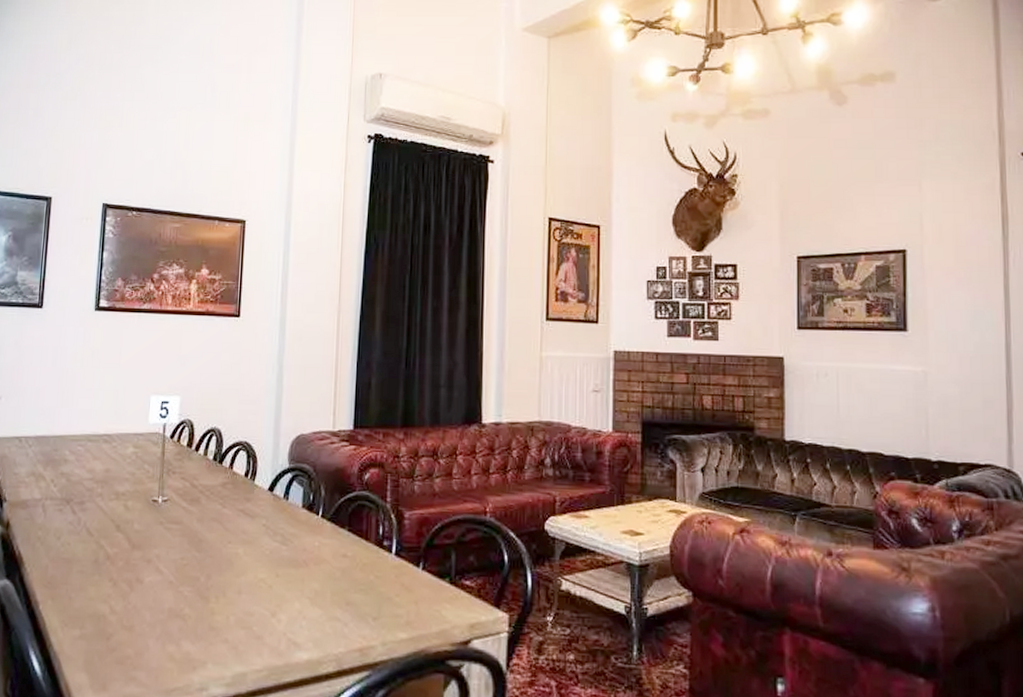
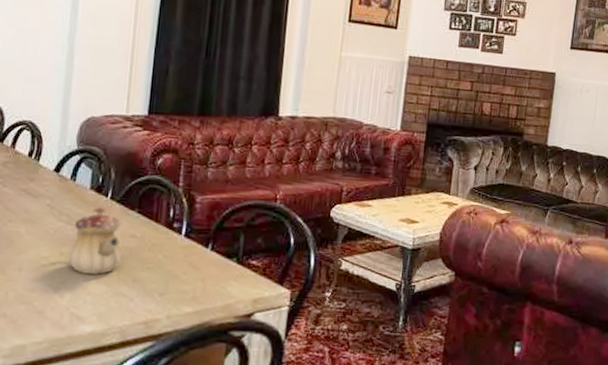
teapot: none [283,526,336,597] -> present [68,207,123,274]

